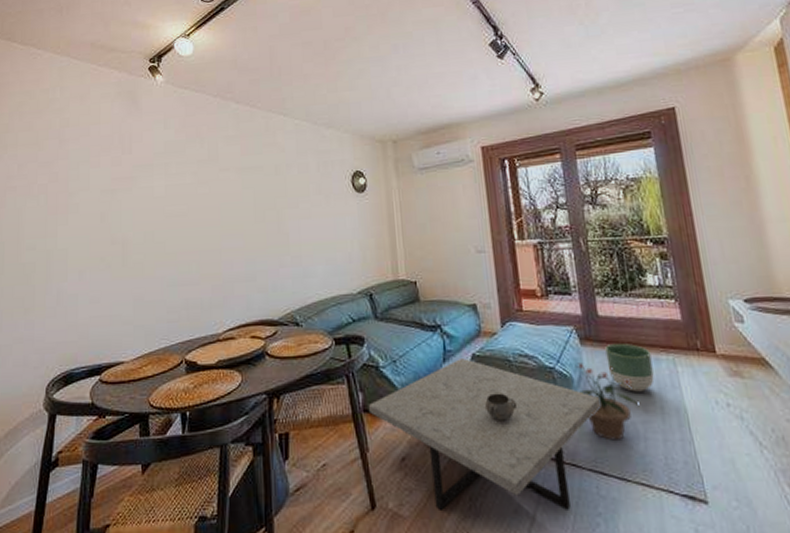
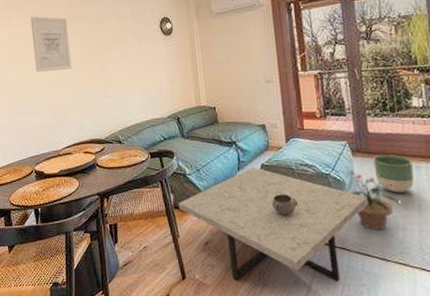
wall art: none [193,164,242,233] -> present [30,16,72,72]

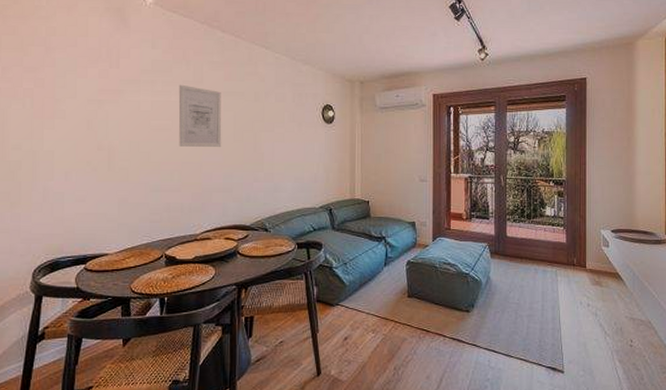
coffee table: present [178,167,368,282] -> none [321,264,500,377]
decorative bowl: present [272,194,299,215] -> none [414,291,438,312]
potted plant: present [347,170,399,230] -> none [484,271,526,328]
planter: present [373,154,414,193] -> none [508,257,540,294]

